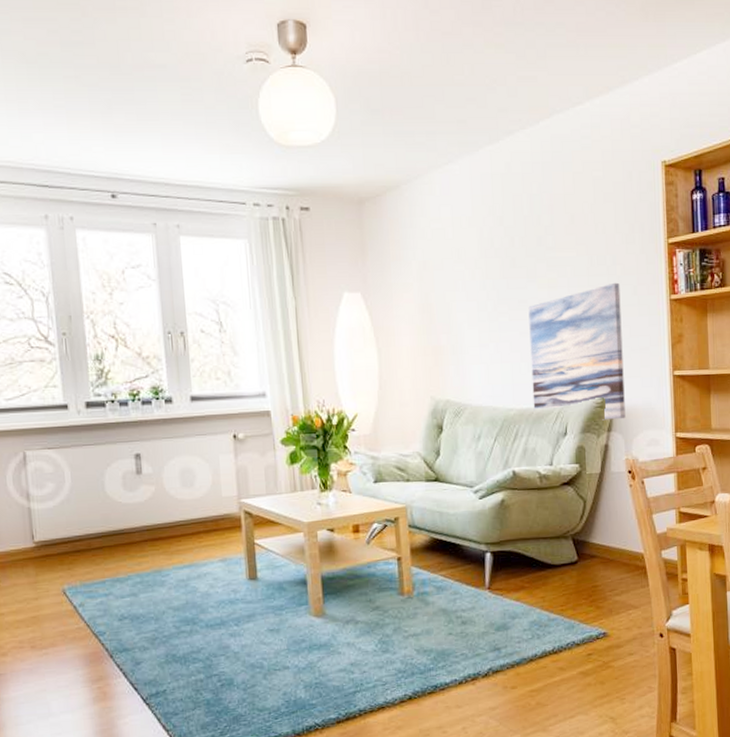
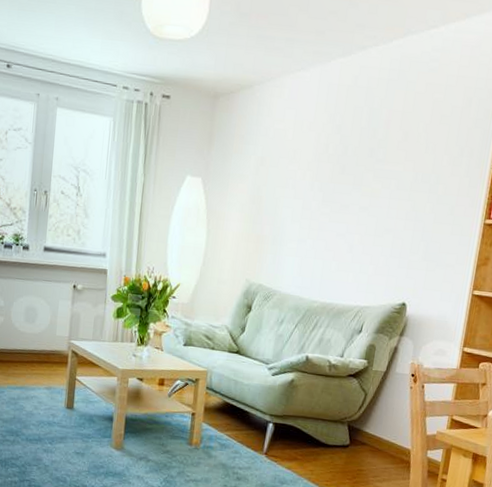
wall art: present [528,282,626,420] -> none [335,200,439,327]

